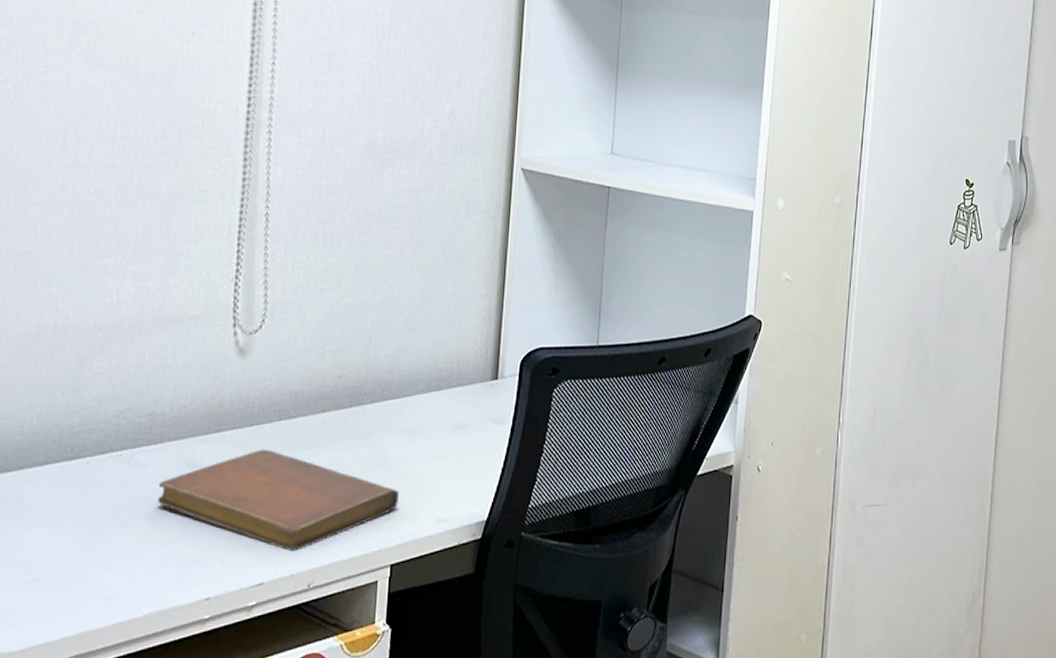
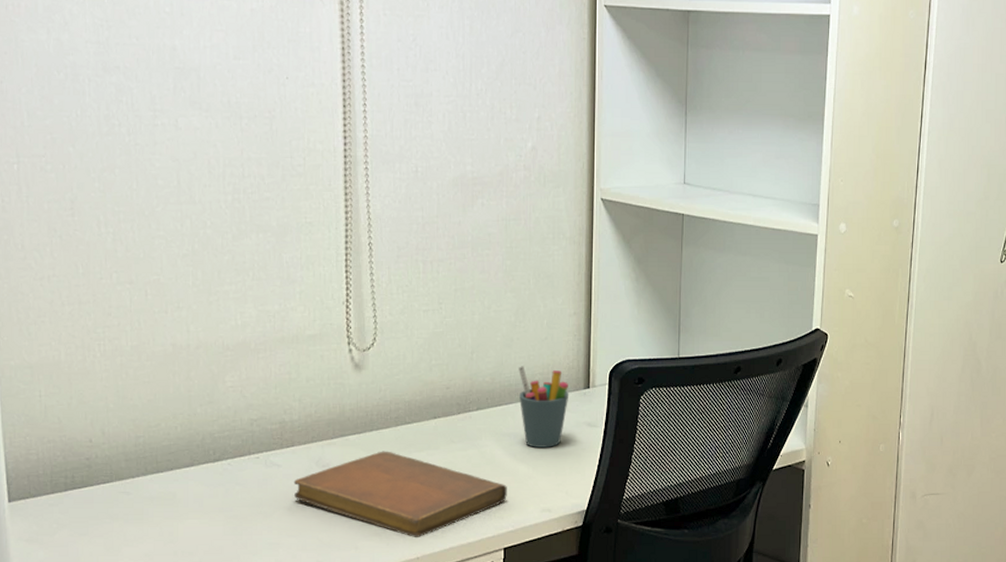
pen holder: none [419,352,475,447] -> present [518,365,569,447]

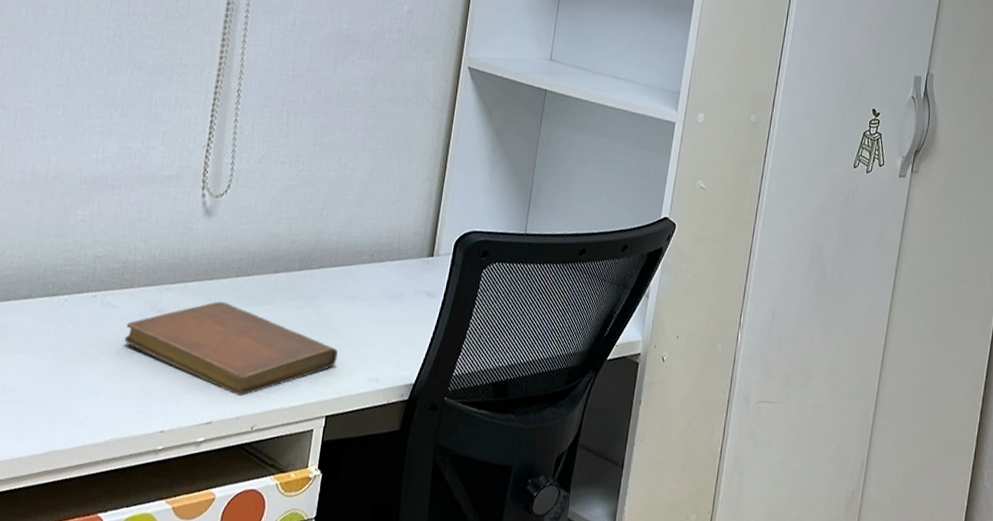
pen holder: present [518,365,569,447] -> none [362,226,413,314]

